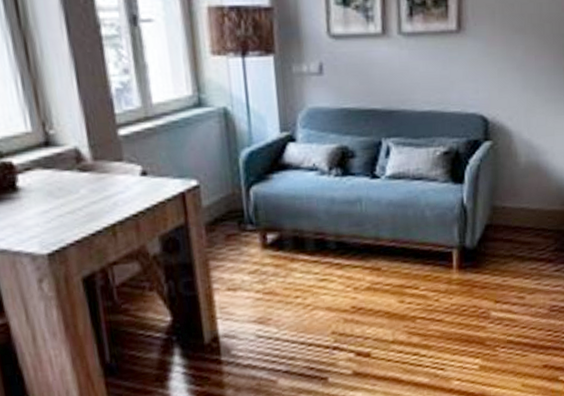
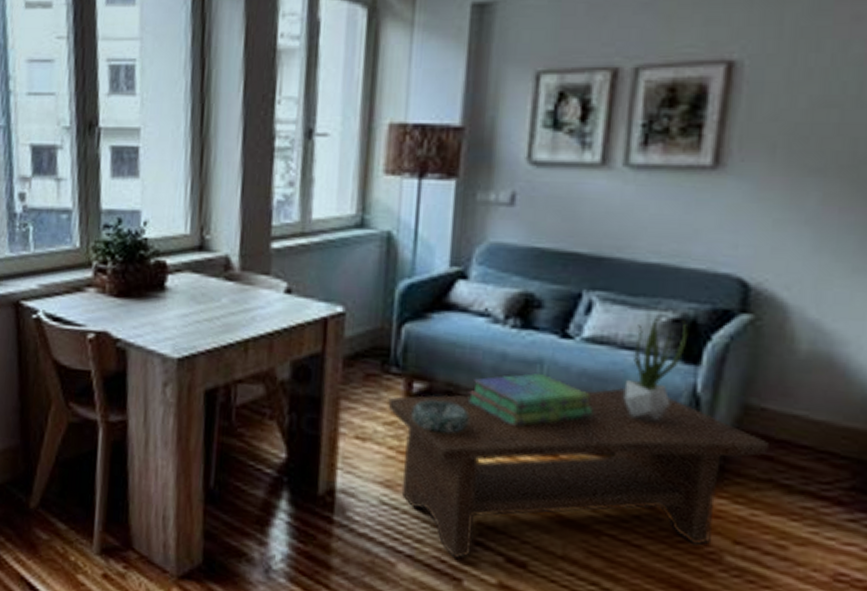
coffee table: none [249,210,509,363] -> present [388,388,769,558]
decorative bowl: none [269,244,315,272] -> present [411,399,470,434]
stack of books: none [310,208,400,254] -> present [467,373,593,426]
potted plant: none [418,152,455,231] -> present [623,317,689,422]

